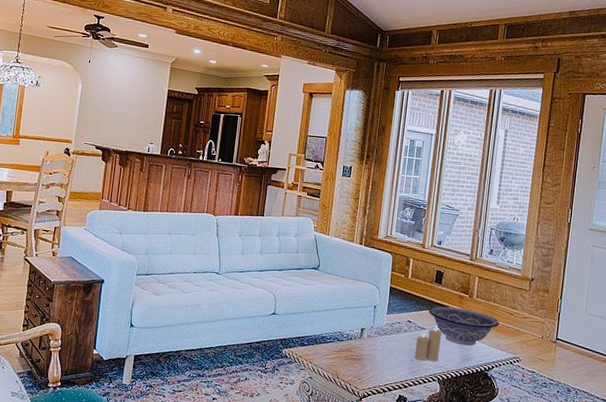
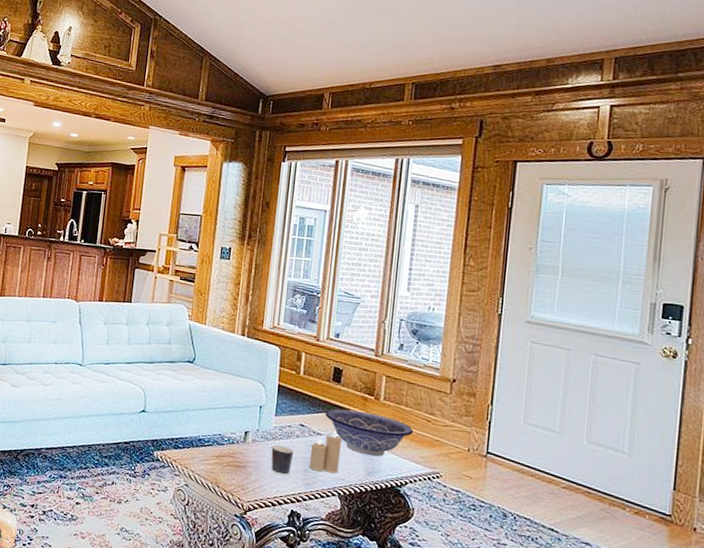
mug: none [383,339,402,366] -> present [271,445,294,476]

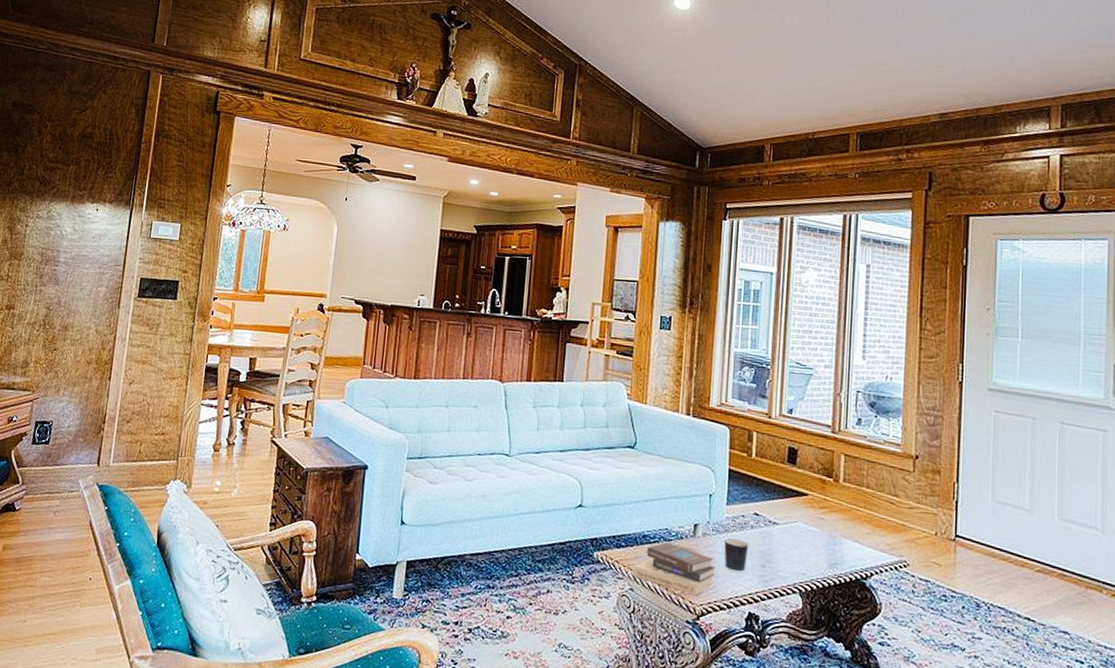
books: none [188,446,263,494] -> present [633,542,716,596]
candle: present [309,431,343,474] -> none [765,519,801,568]
decorative bowl: present [325,408,413,457] -> none [780,493,876,547]

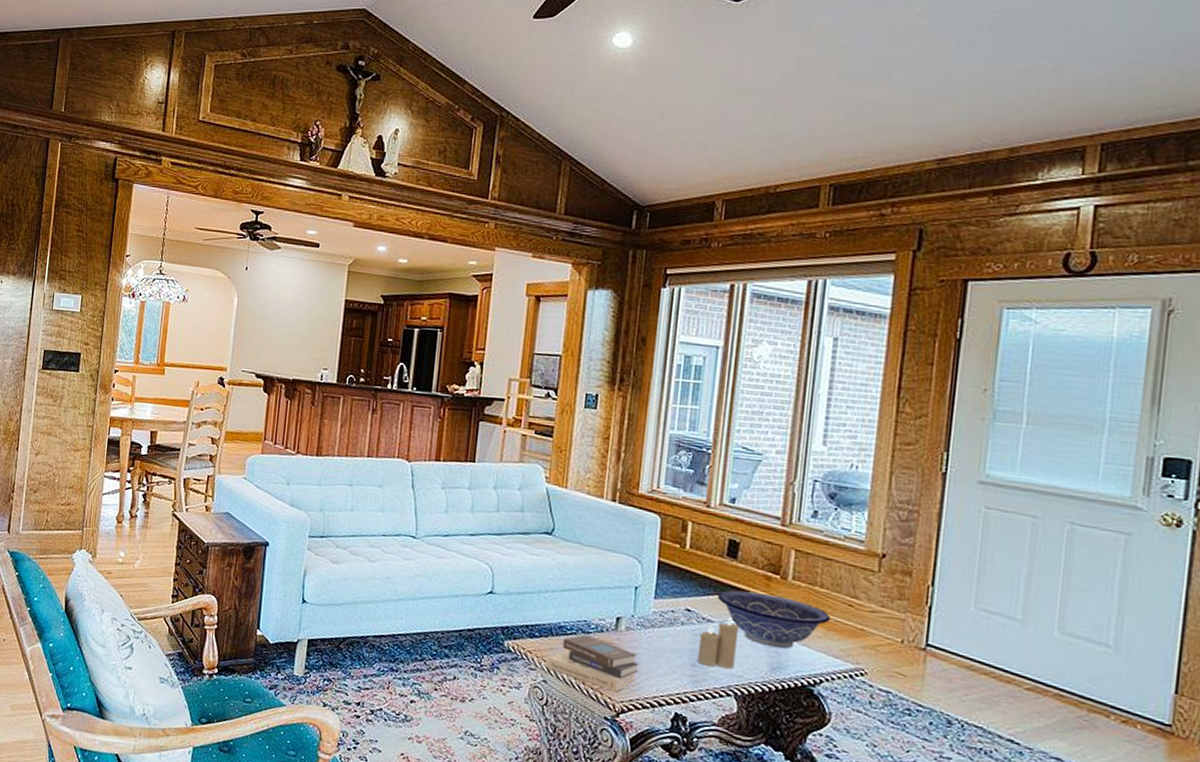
mug: present [724,538,749,574] -> none [649,634,678,672]
candle: none [765,519,801,568] -> present [697,617,740,670]
decorative bowl: none [780,493,876,547] -> present [717,590,830,649]

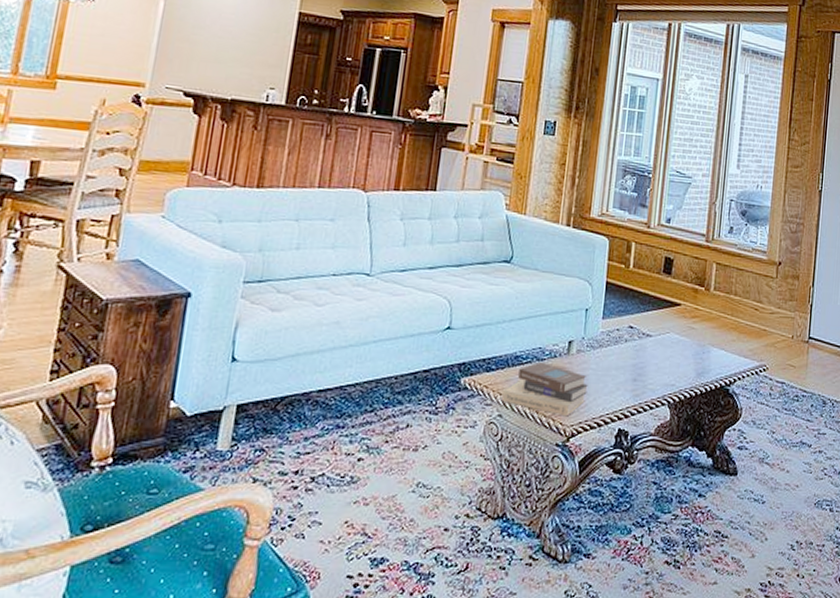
candle: present [697,617,740,670] -> none [637,330,673,380]
decorative bowl: present [717,590,830,649] -> none [655,304,742,355]

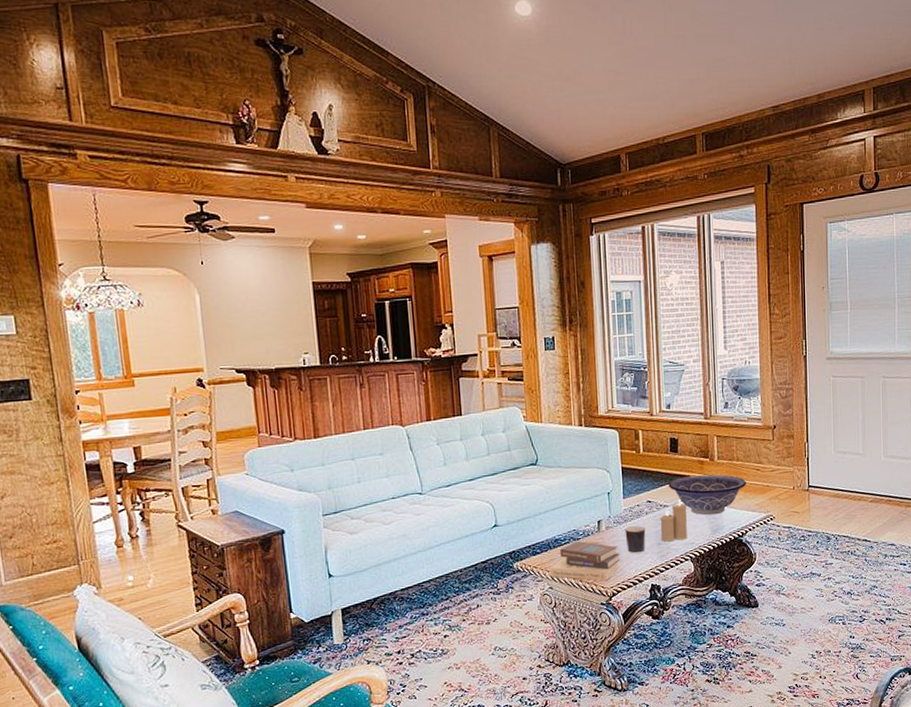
mug: none [597,354,622,389] -> present [625,526,646,555]
candle: none [637,330,673,380] -> present [660,500,687,542]
decorative bowl: none [655,304,742,355] -> present [668,474,746,515]

